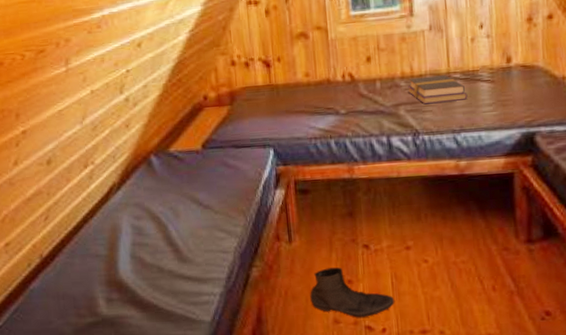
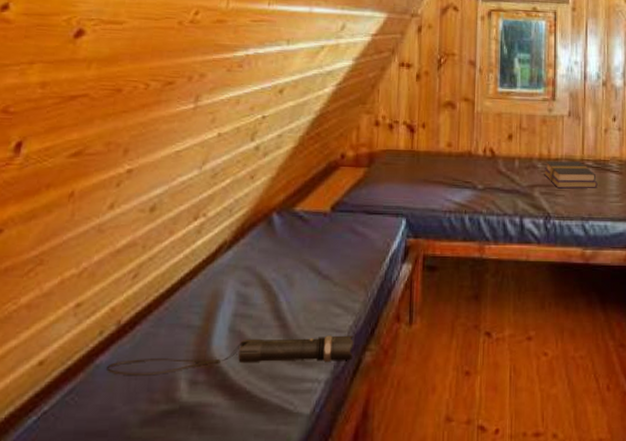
flashlight: none [39,255,241,297] -> present [107,335,354,376]
hiking boot: present [310,267,395,318] -> none [424,356,511,416]

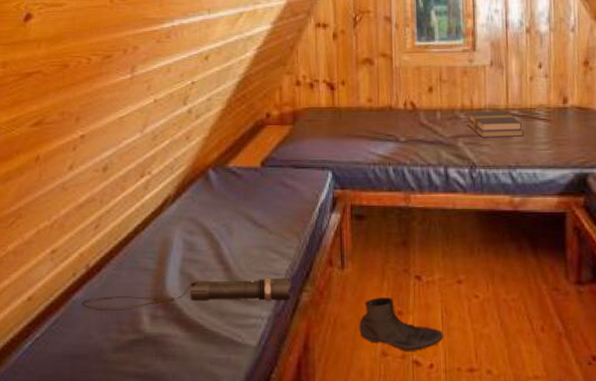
hiking boot: none [424,356,511,416] -> present [359,297,444,351]

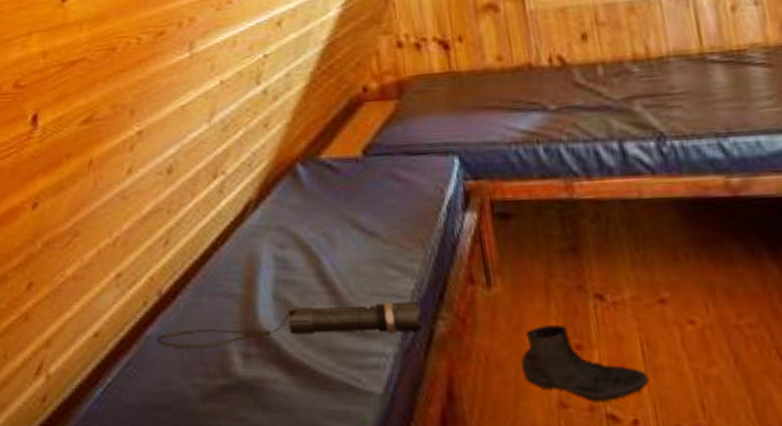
book: present [467,111,524,138] -> none [643,56,734,97]

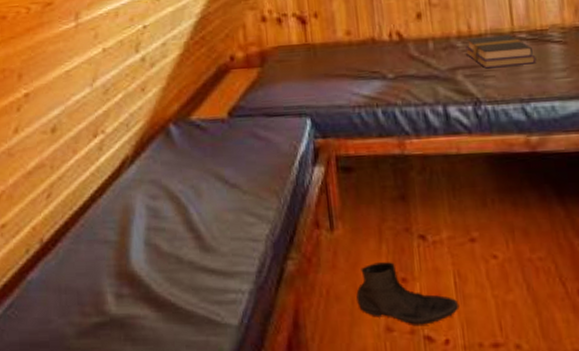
flashlight: present [157,301,422,348] -> none [38,244,274,291]
book: none [643,56,734,97] -> present [465,35,536,69]

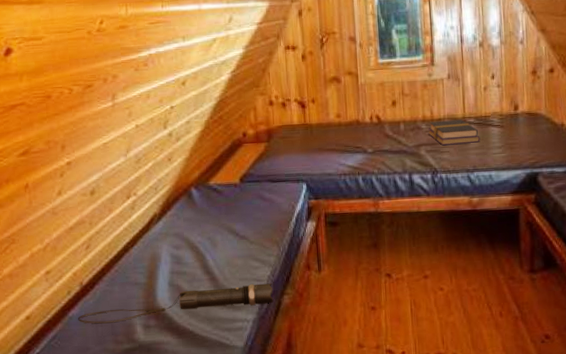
flashlight: none [38,244,274,291] -> present [78,283,273,324]
hiking boot: present [356,262,460,325] -> none [336,295,414,342]

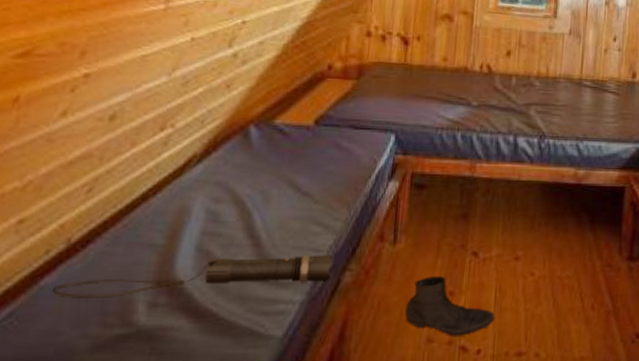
hiking boot: none [336,295,414,342] -> present [405,276,495,336]
book: present [428,119,480,146] -> none [541,79,594,108]

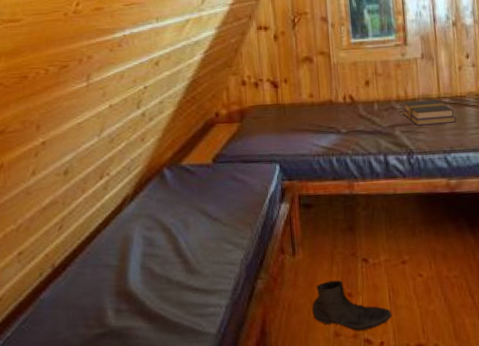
flashlight: present [53,255,333,298] -> none [49,267,247,307]
book: none [541,79,594,108] -> present [403,99,457,126]

